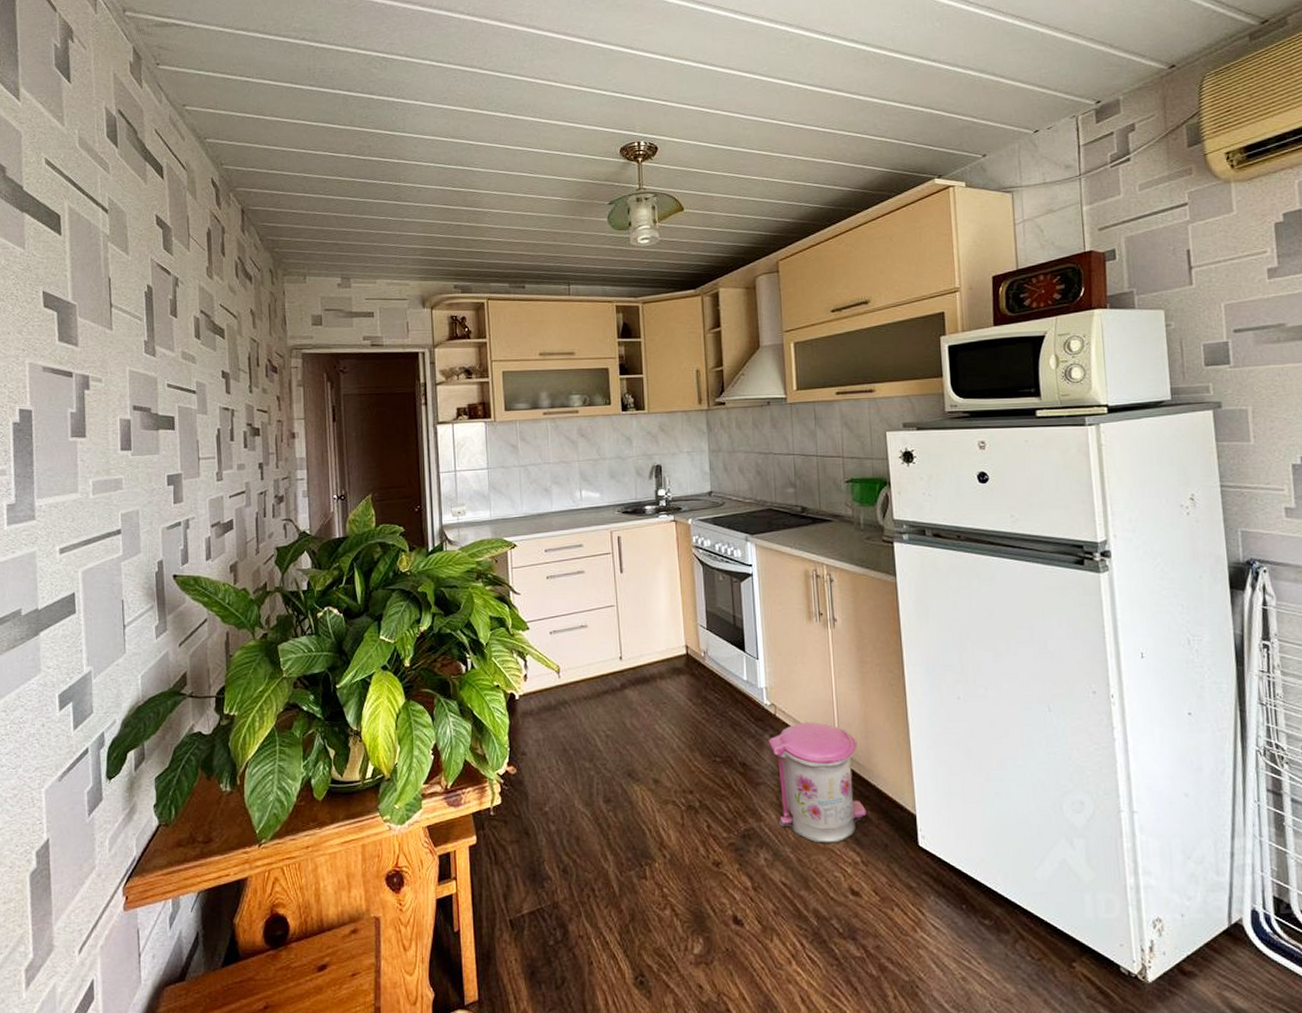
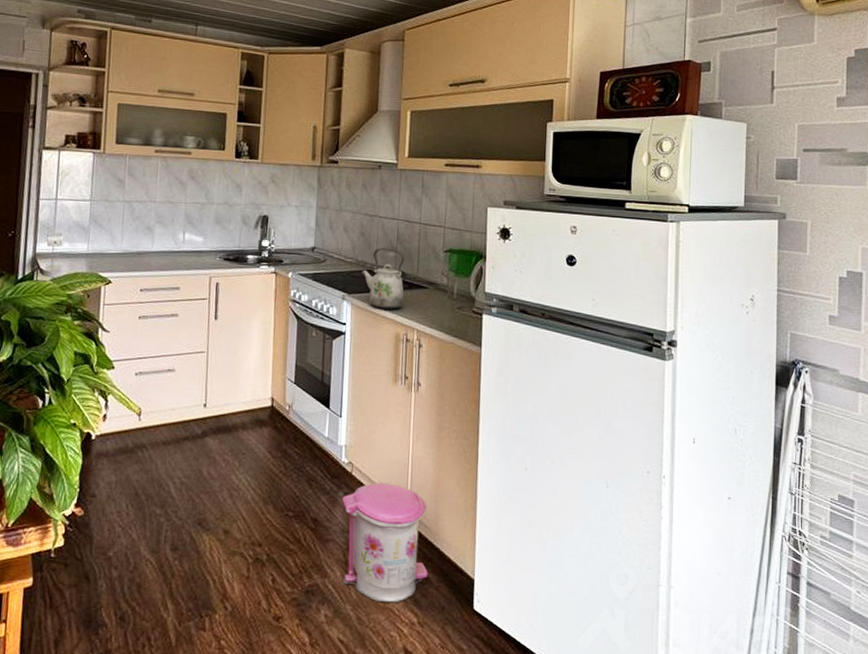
kettle: none [761,484,809,547] -> present [361,248,405,310]

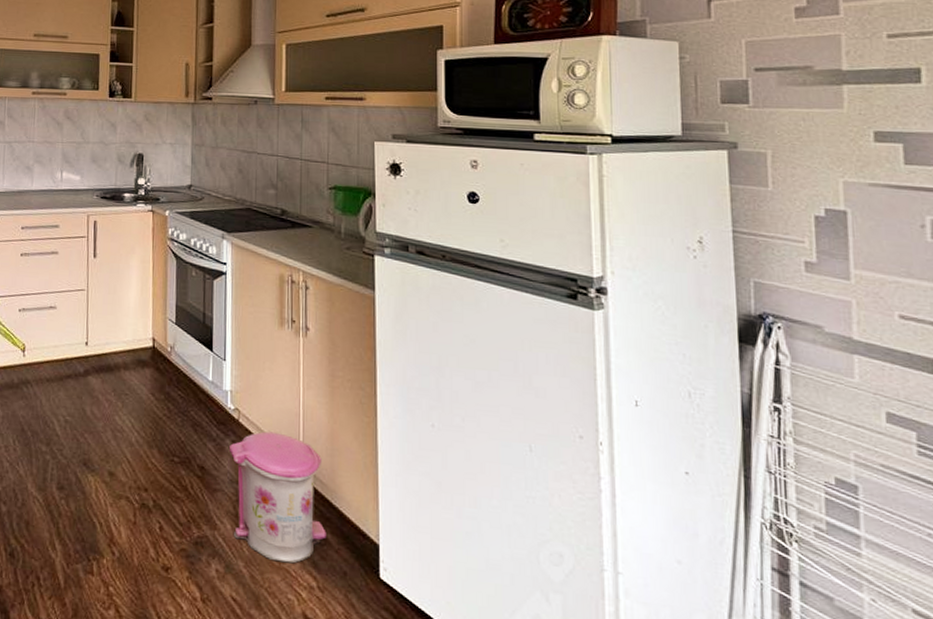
kettle: present [361,248,405,310] -> none [240,185,287,249]

